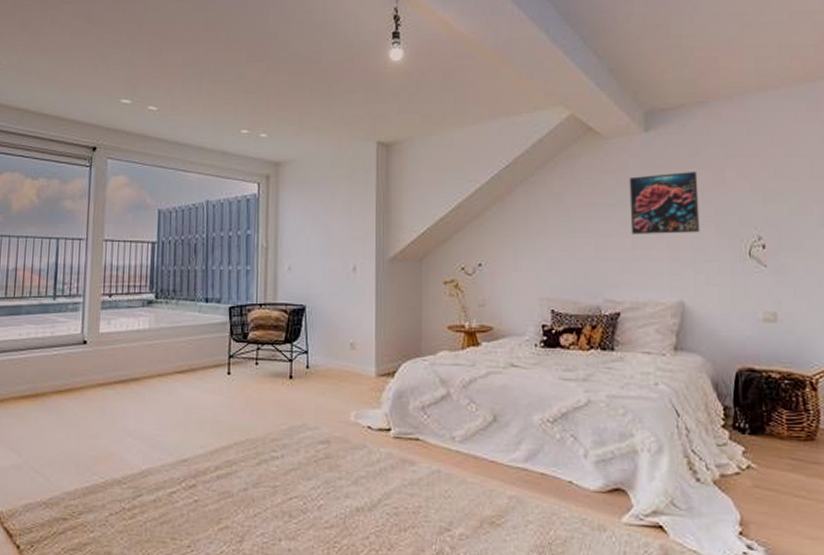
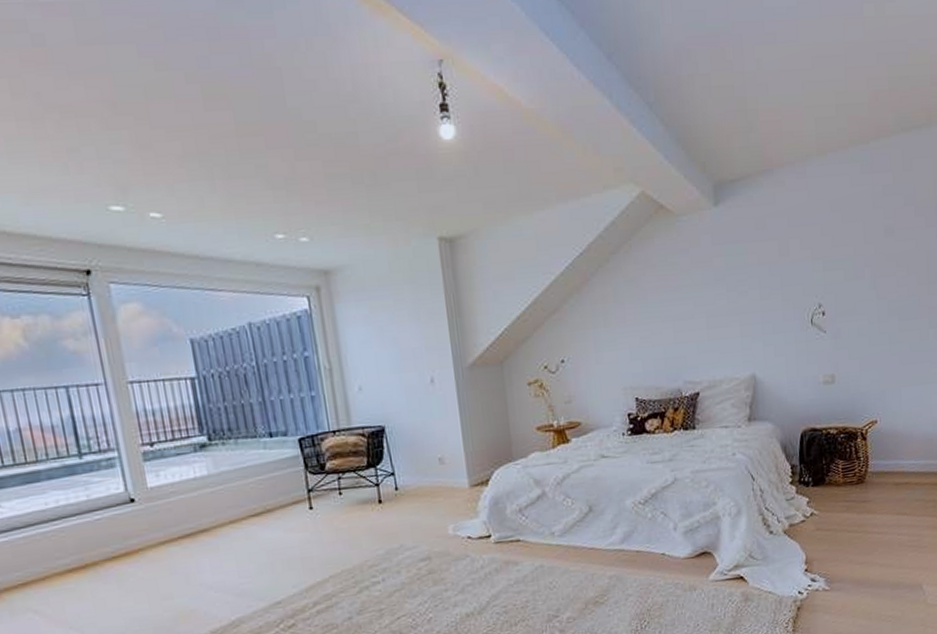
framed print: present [629,172,700,234] -> none [701,245,768,314]

